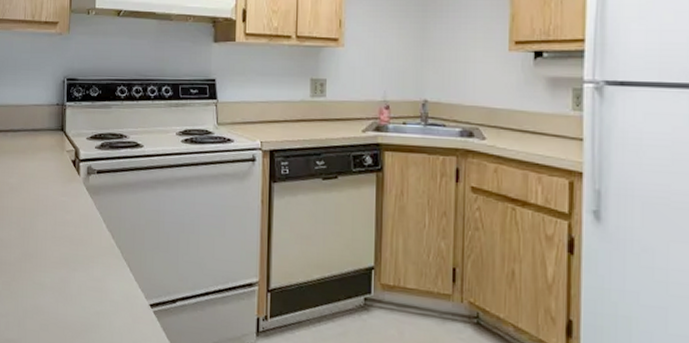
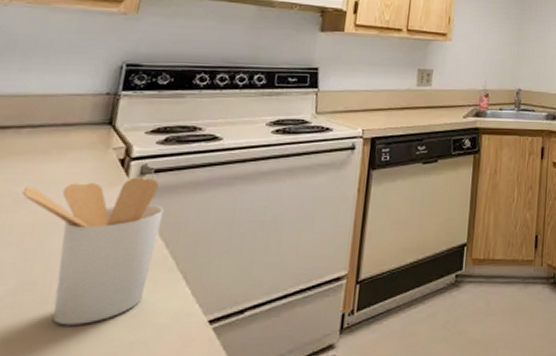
utensil holder: none [14,176,107,292] -> present [22,177,164,326]

